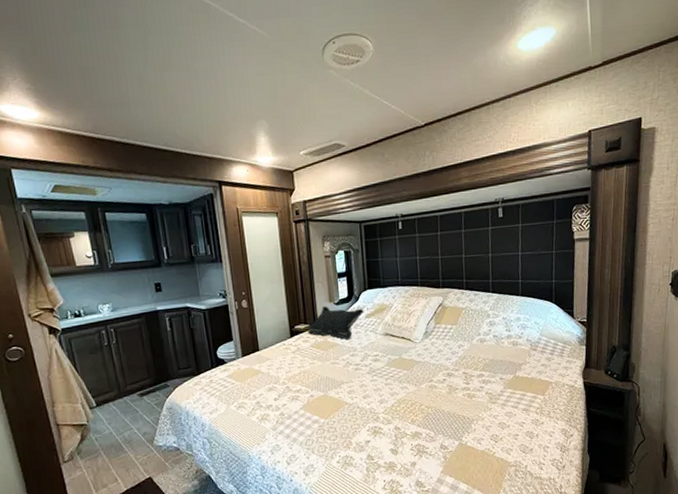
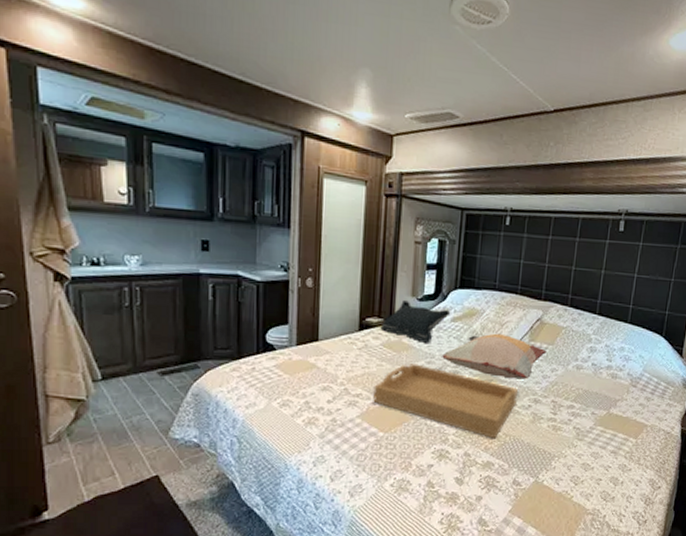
serving tray: none [310,358,433,412] -> present [373,364,518,439]
decorative pillow: none [363,321,452,359] -> present [442,333,547,379]

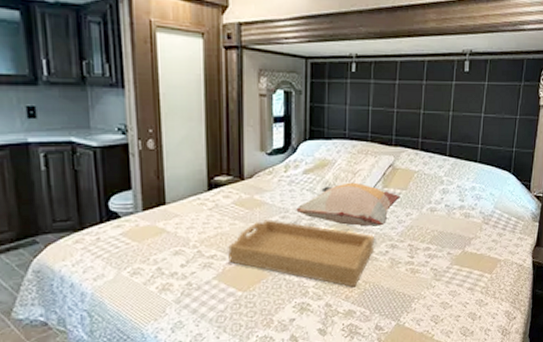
cushion: present [380,300,451,344] -> none [230,156,302,199]

